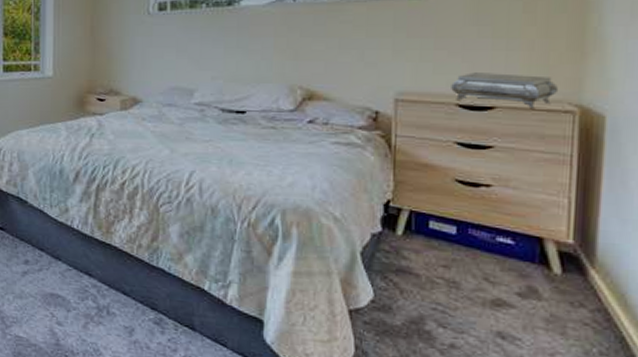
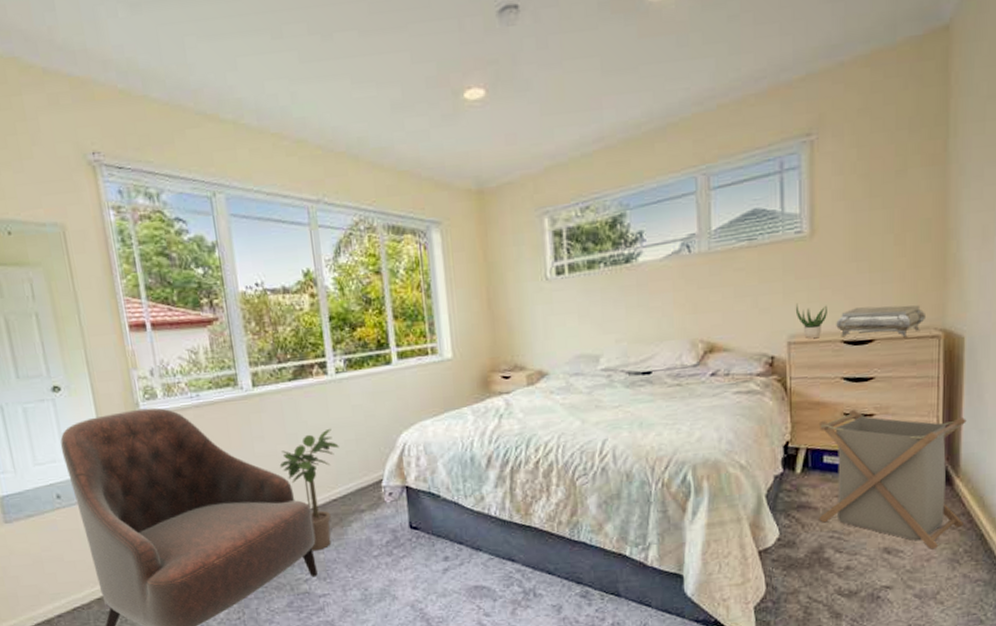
potted plant: none [405,61,441,99] -> present [795,303,827,340]
laundry basket: none [420,176,606,344] -> present [818,409,967,550]

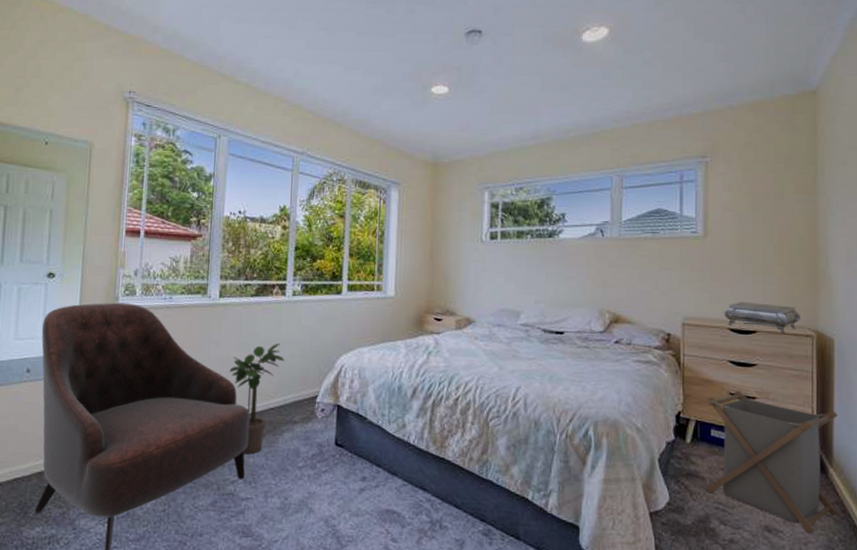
potted plant: present [795,303,827,340] -> none [689,291,717,324]

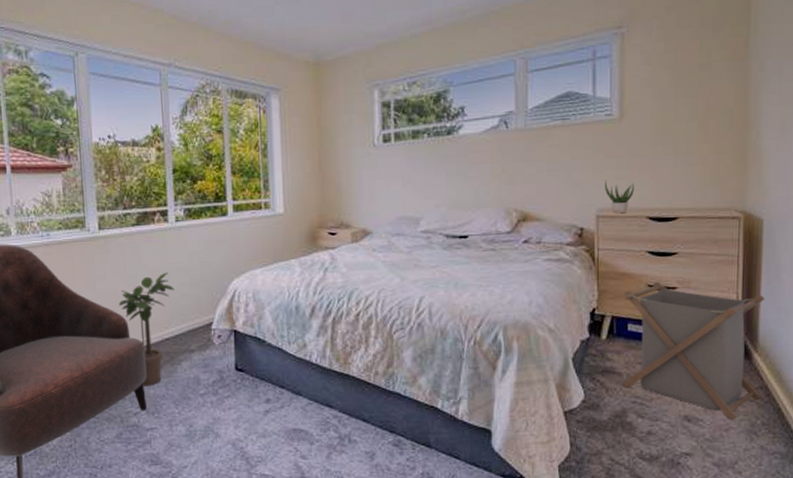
potted plant: none [689,291,717,324] -> present [604,180,634,214]
jewelry box: present [724,302,801,334] -> none [642,186,728,218]

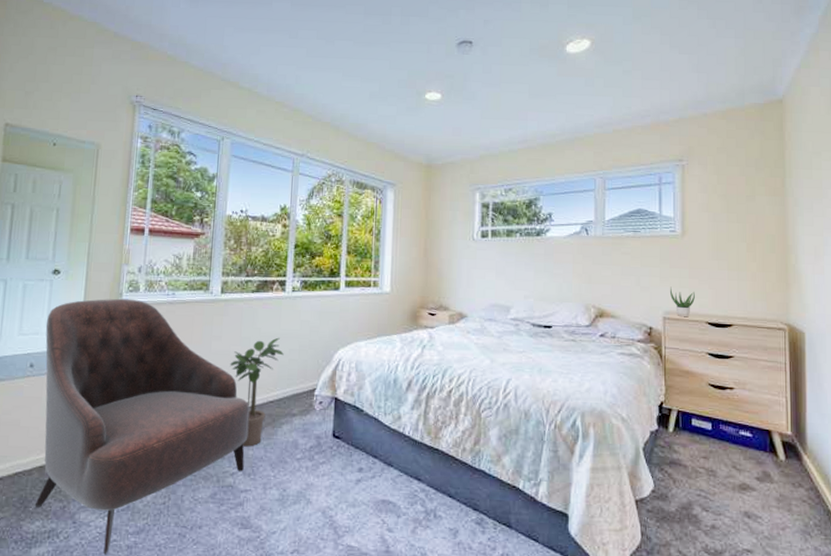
laundry basket: present [622,281,765,420] -> none [688,381,812,519]

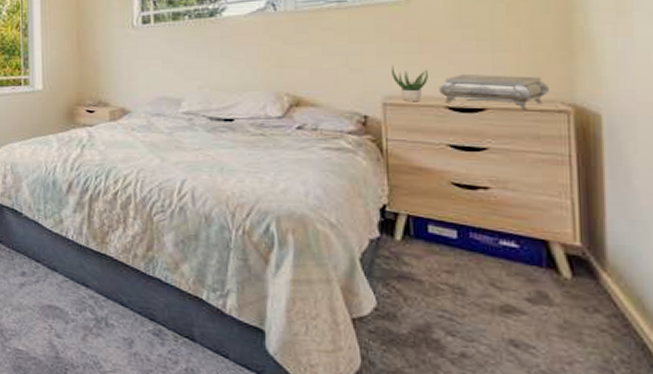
jewelry box: none [702,297,774,327] -> present [439,74,551,110]

